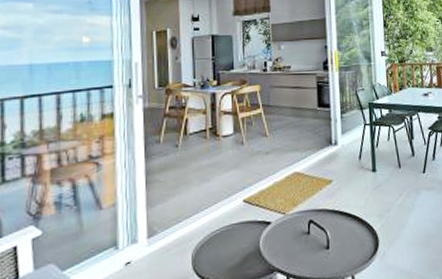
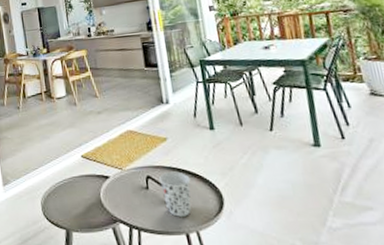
cup: none [320,214,351,262] -> present [158,171,191,217]

